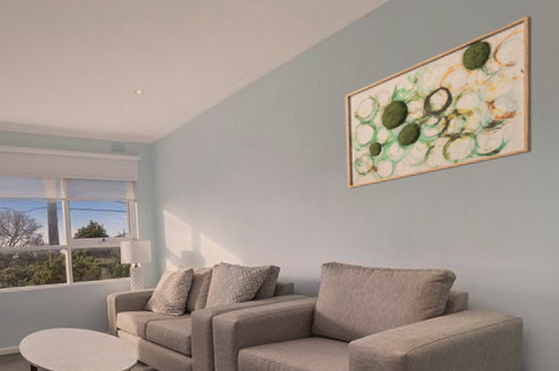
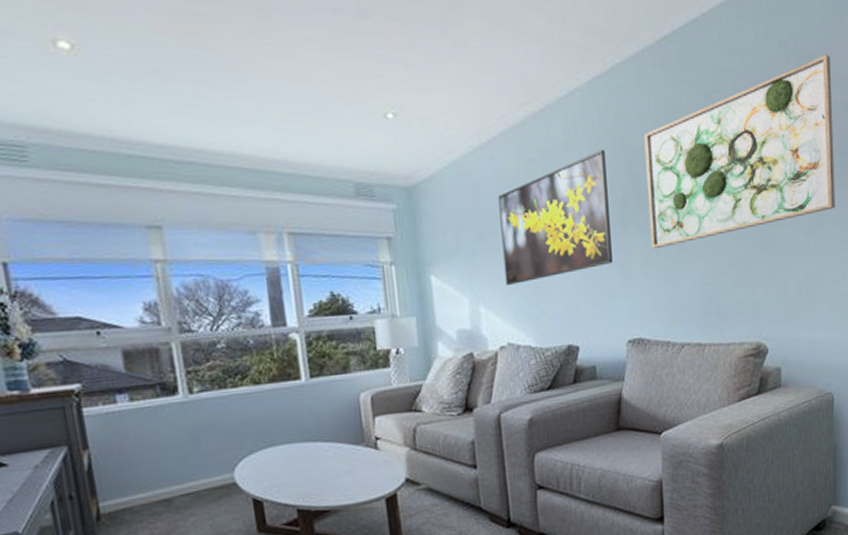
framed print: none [218,110,312,218] -> present [498,150,612,286]

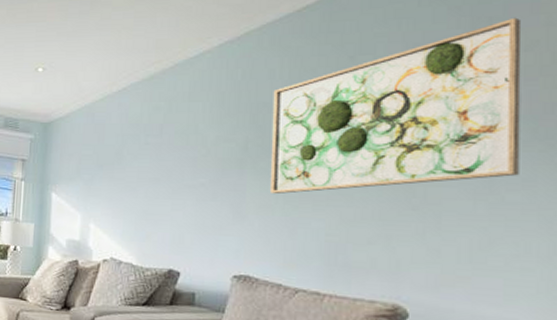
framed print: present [498,150,612,286] -> none [116,102,229,210]

